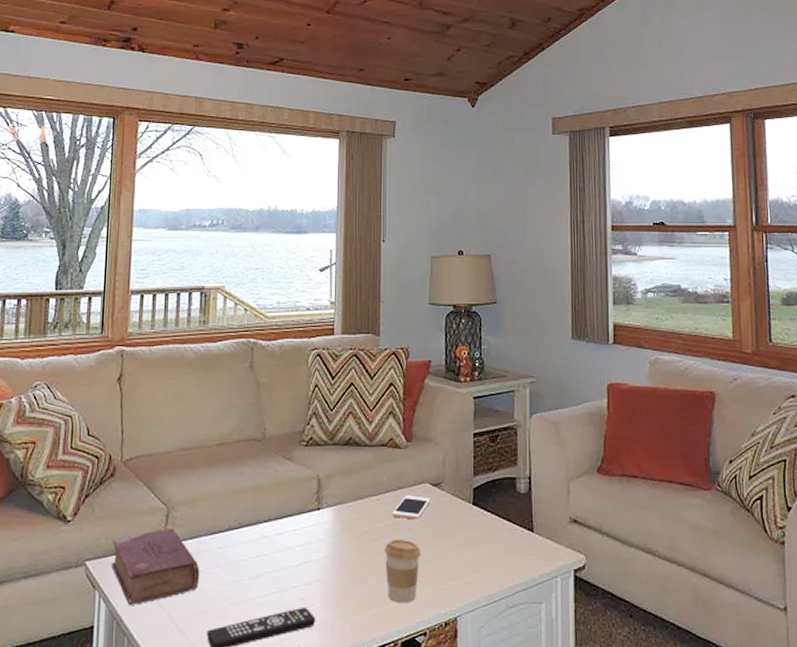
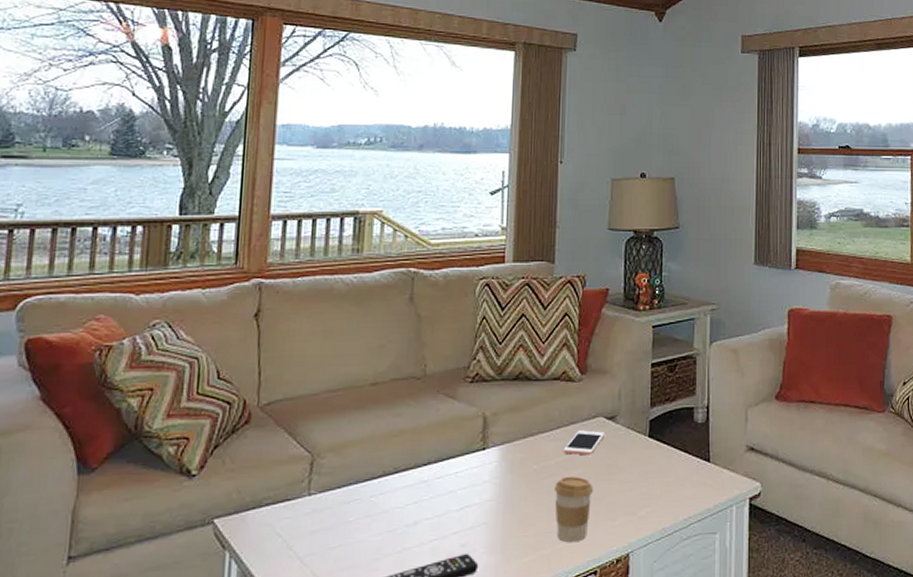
book: present [111,528,200,605] -> none [245,477,349,564]

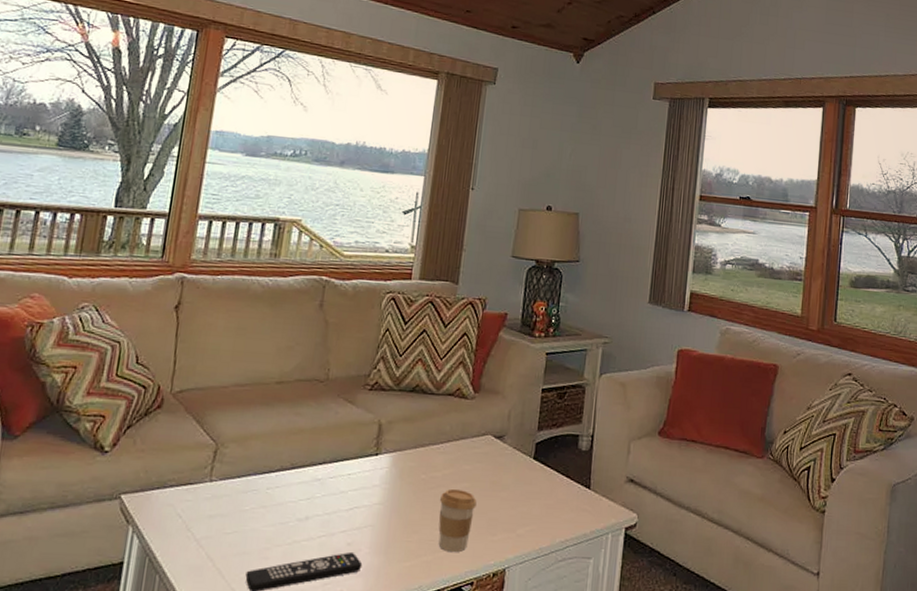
cell phone: present [563,430,604,456] -> none [451,446,492,471]

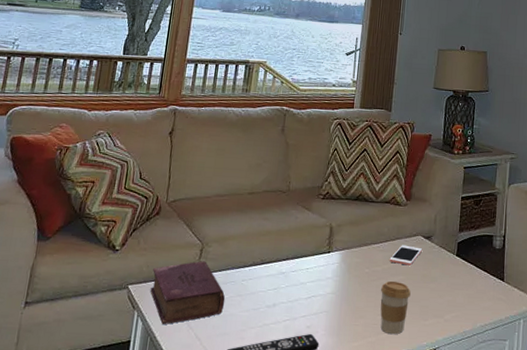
book: none [149,465,245,542] -> present [150,261,225,324]
cell phone: none [451,446,492,471] -> present [389,245,422,266]

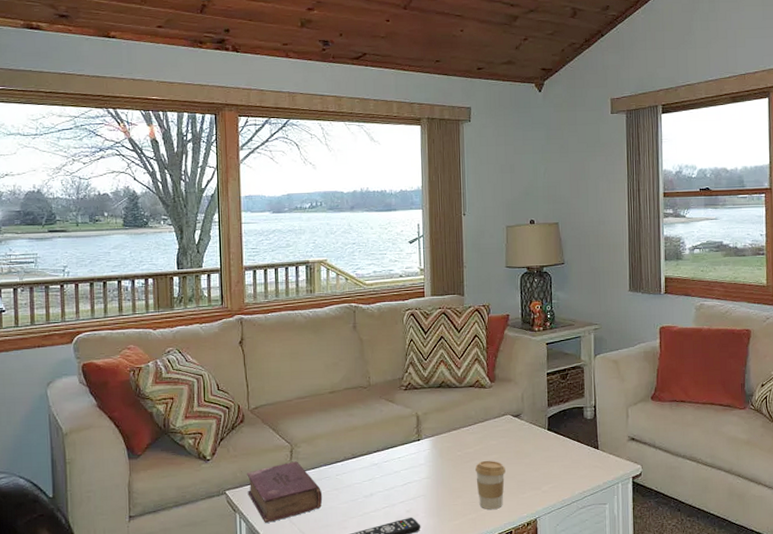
cell phone: present [389,245,422,266] -> none [480,425,512,445]

